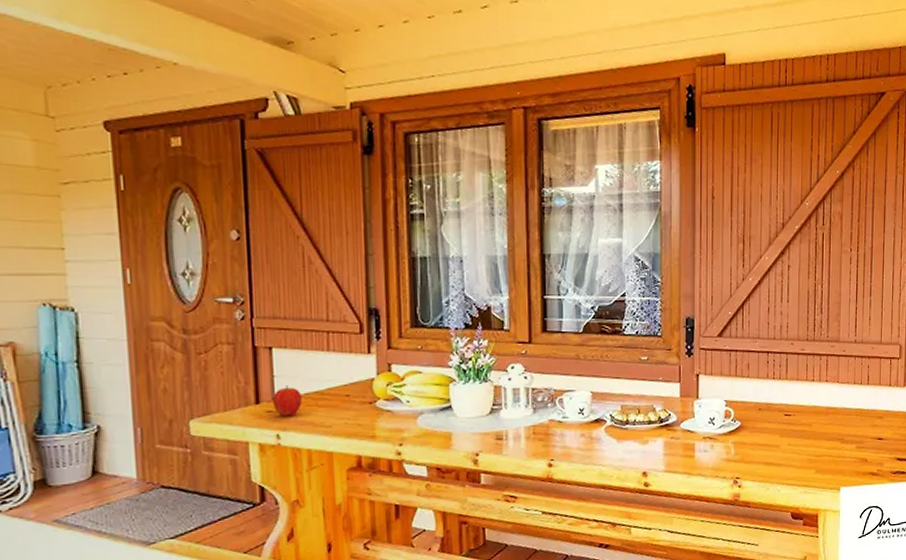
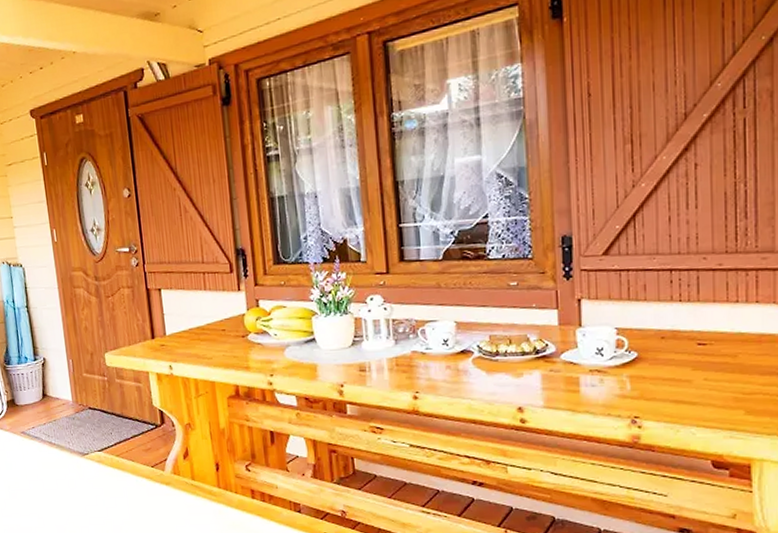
apple: present [272,385,302,417] -> none [164,322,187,350]

